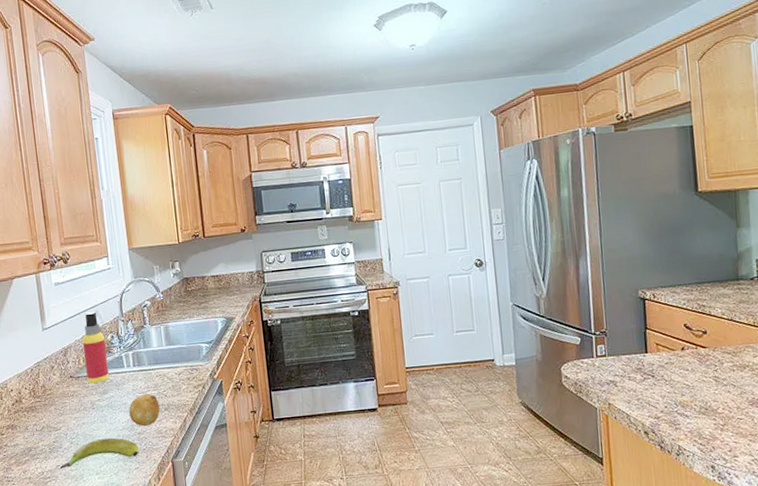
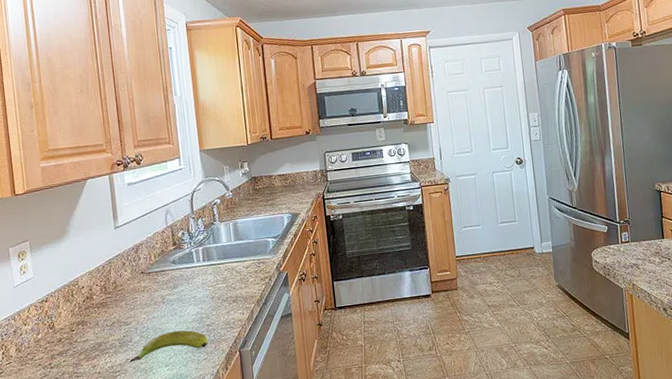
spray bottle: present [82,312,109,384] -> none [154,210,179,279]
fruit: present [129,393,160,427] -> none [198,287,229,319]

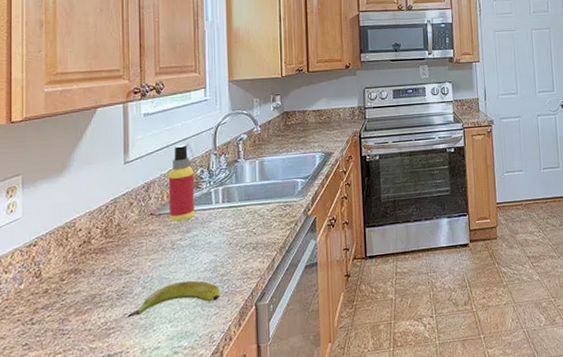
spray bottle: none [154,210,179,279] -> present [169,145,194,222]

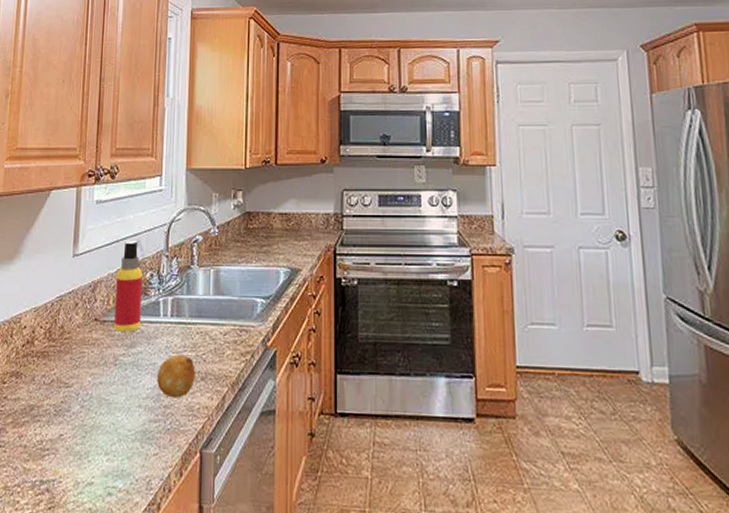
banana: present [127,280,221,319] -> none [63,406,163,441]
fruit: none [213,231,248,268] -> present [157,354,196,399]

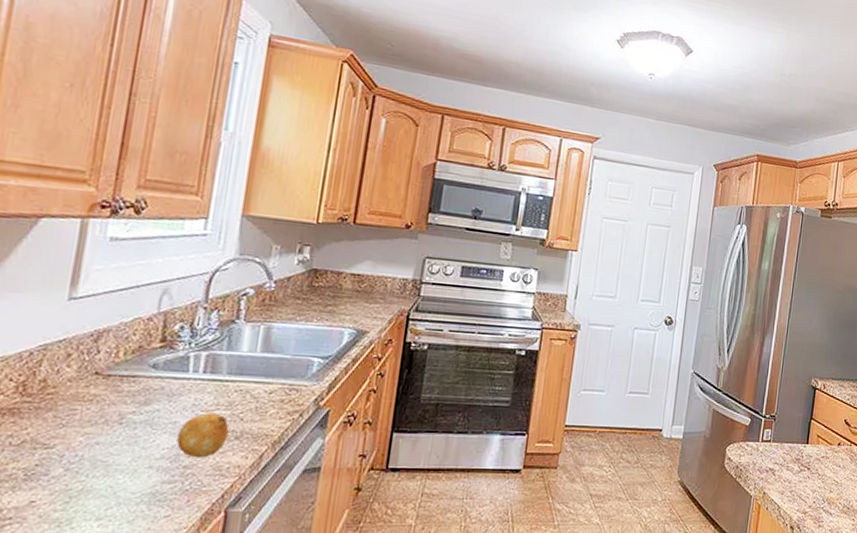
spray bottle: present [114,241,142,332] -> none [123,287,170,388]

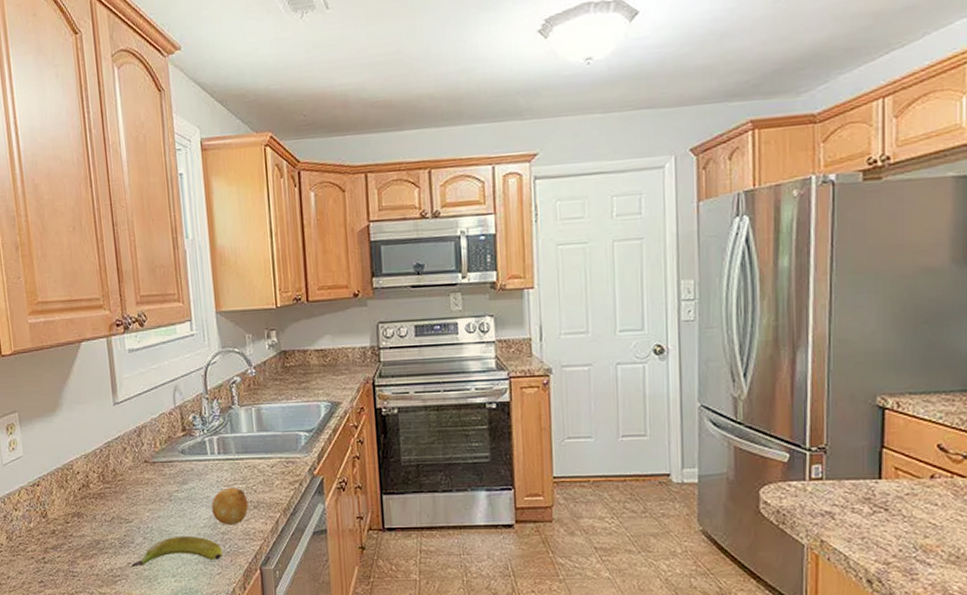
banana: none [34,468,179,508] -> present [131,536,223,568]

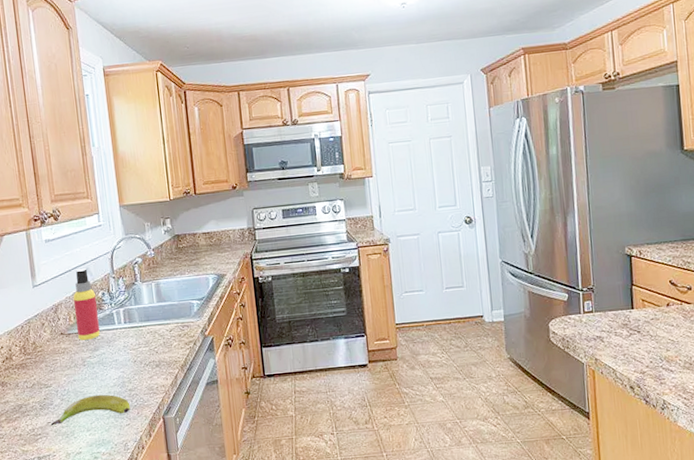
spray bottle: none [160,386,190,471] -> present [73,269,100,341]
fruit: present [212,487,249,526] -> none [120,350,152,383]

